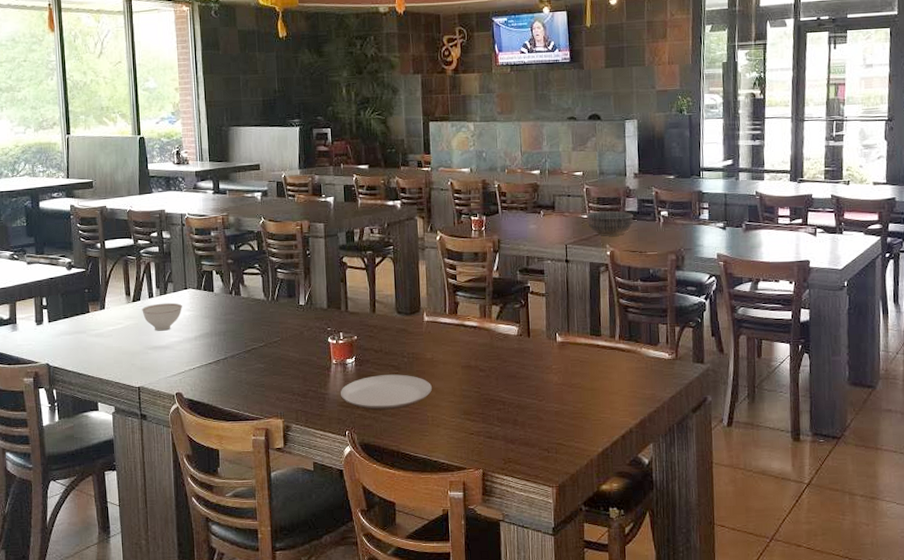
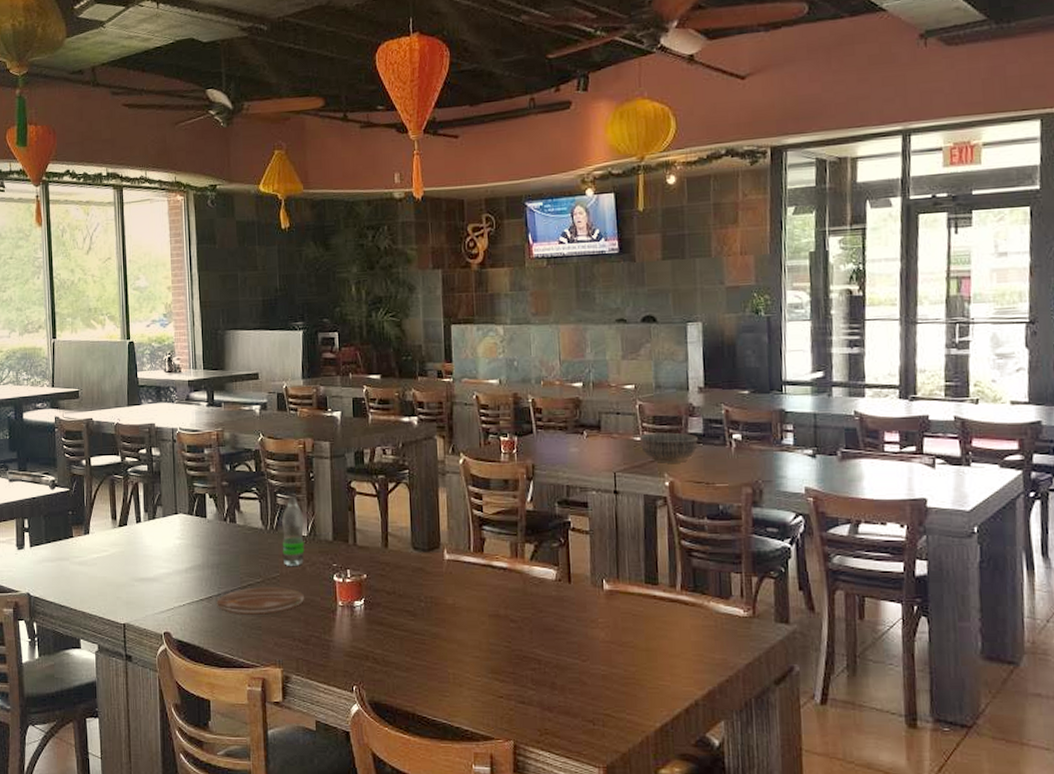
bowl: present [142,302,182,331] -> none [128,529,172,561]
plate: none [224,349,303,375] -> present [216,587,305,615]
bottle: none [282,271,303,332] -> present [282,496,305,567]
plate: present [341,374,432,410] -> none [347,621,453,663]

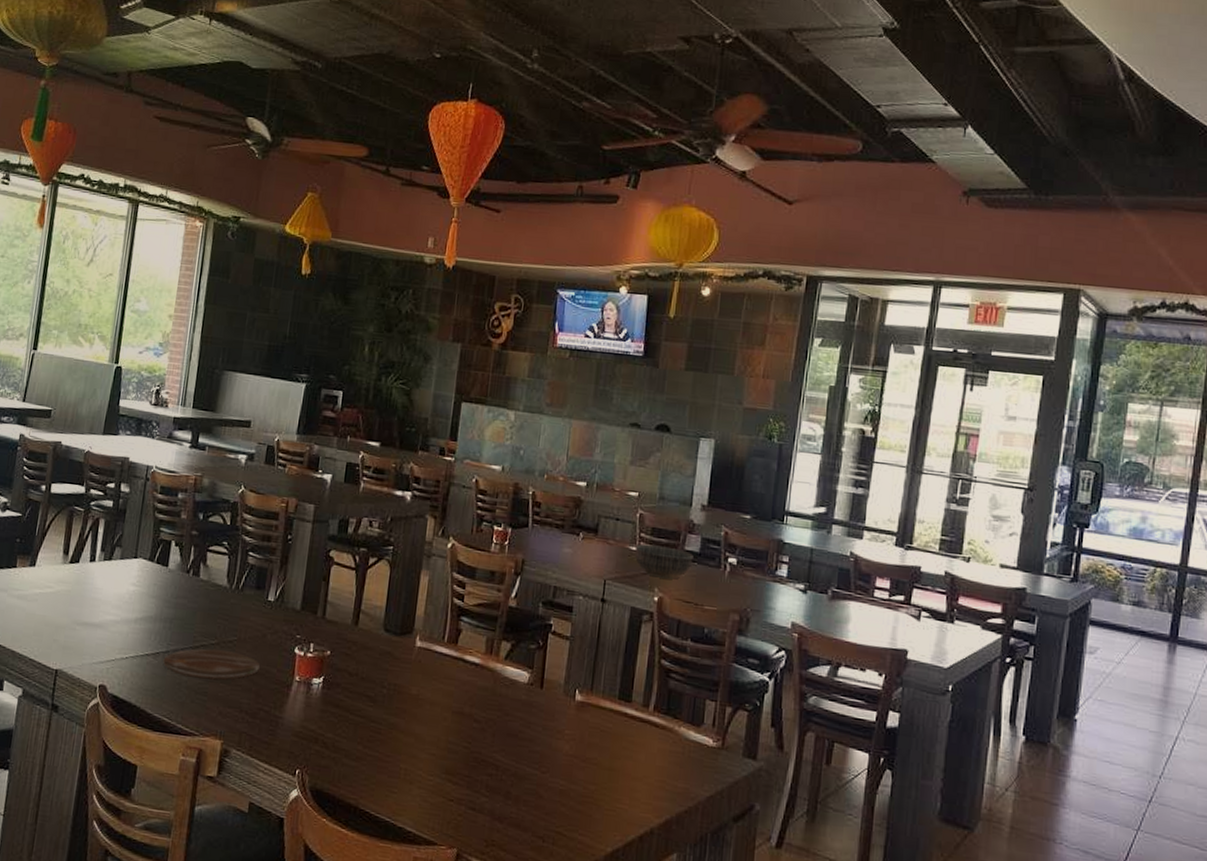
bottle: present [282,496,305,567] -> none [243,557,274,633]

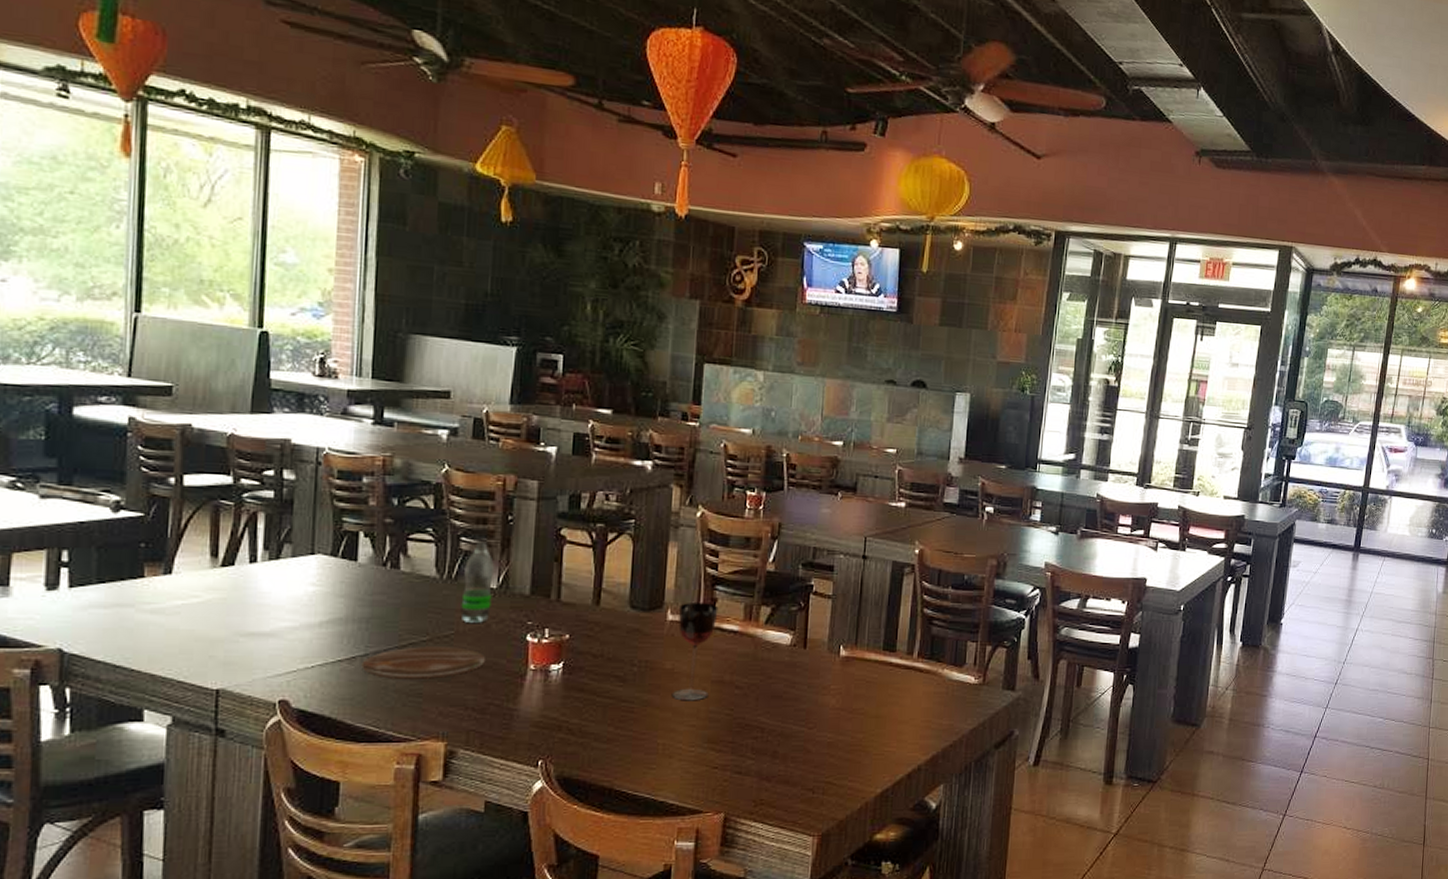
bottle: none [243,557,274,633] -> present [460,541,495,624]
wineglass: none [415,630,463,729] -> present [671,601,719,701]
bowl: present [634,544,693,580] -> none [894,499,952,531]

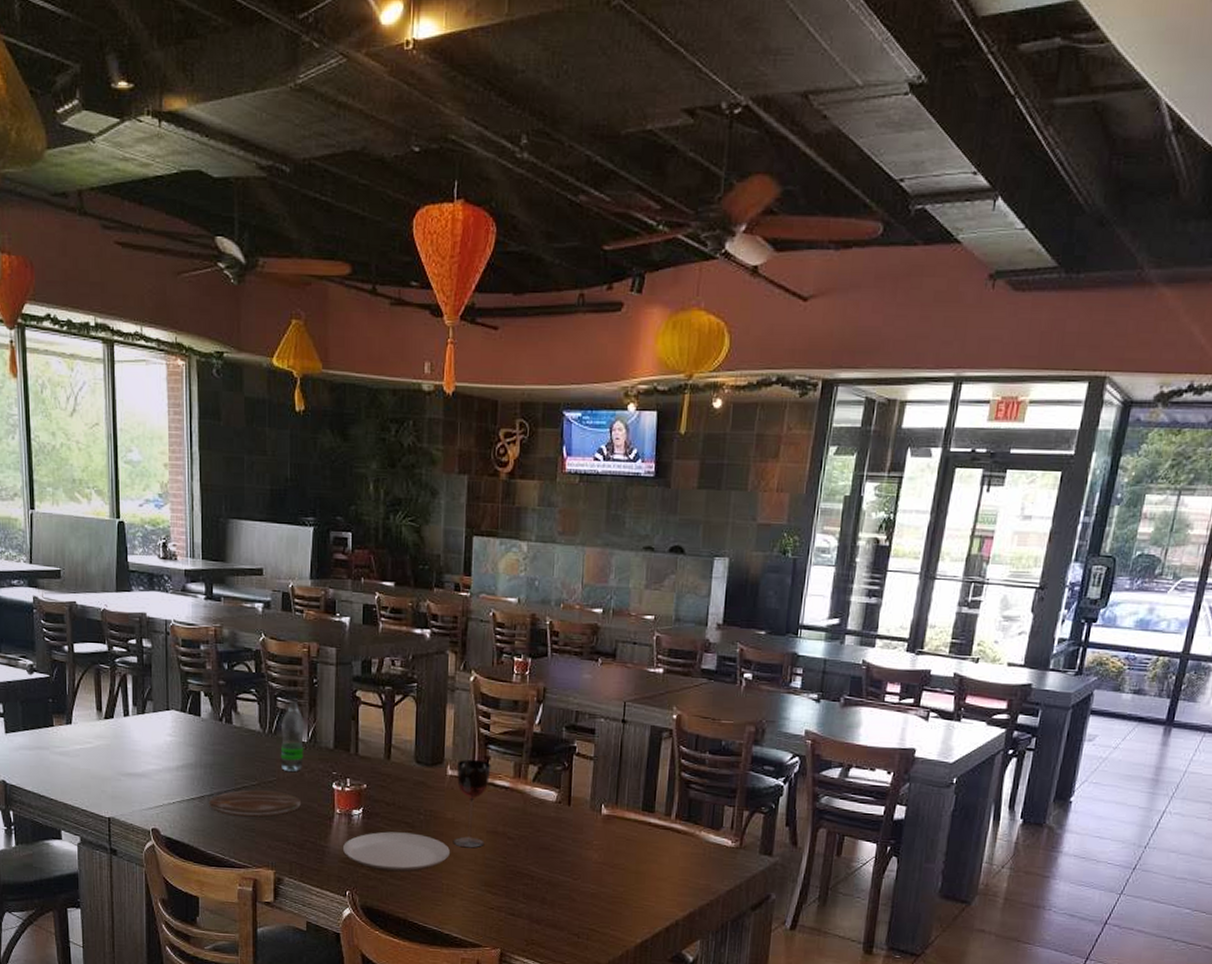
plate: none [537,688,668,734] -> present [343,831,450,872]

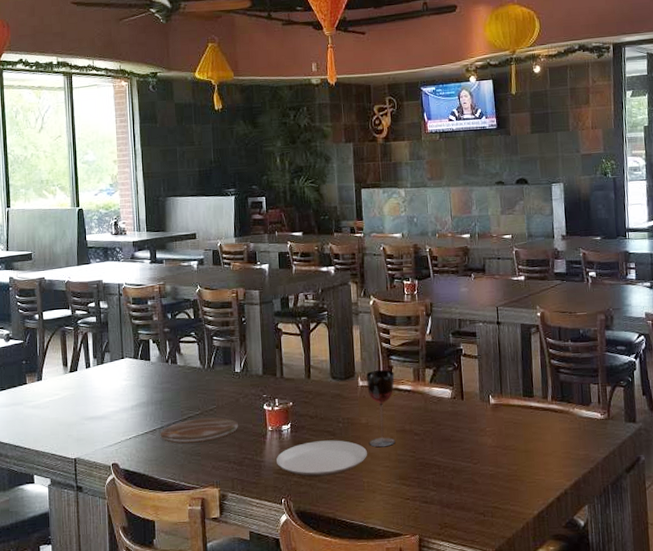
bottle: present [280,701,305,773] -> none [218,338,238,400]

